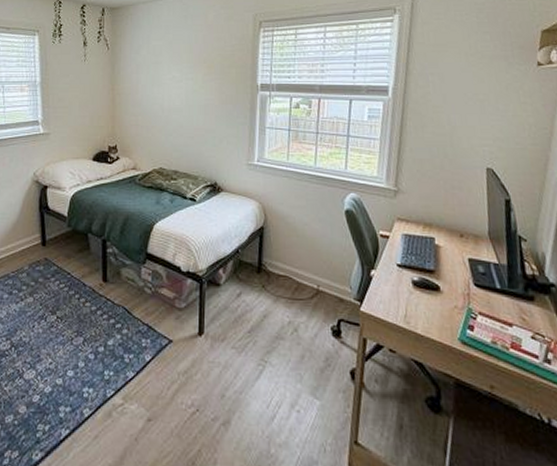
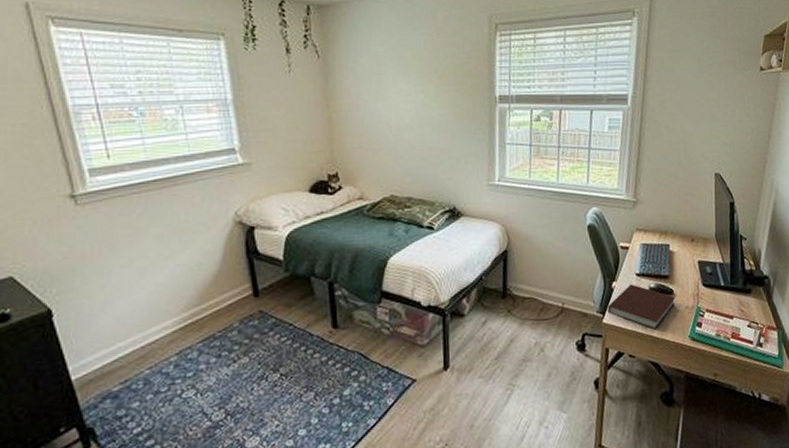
notebook: none [365,274,443,326] -> present [607,284,676,330]

